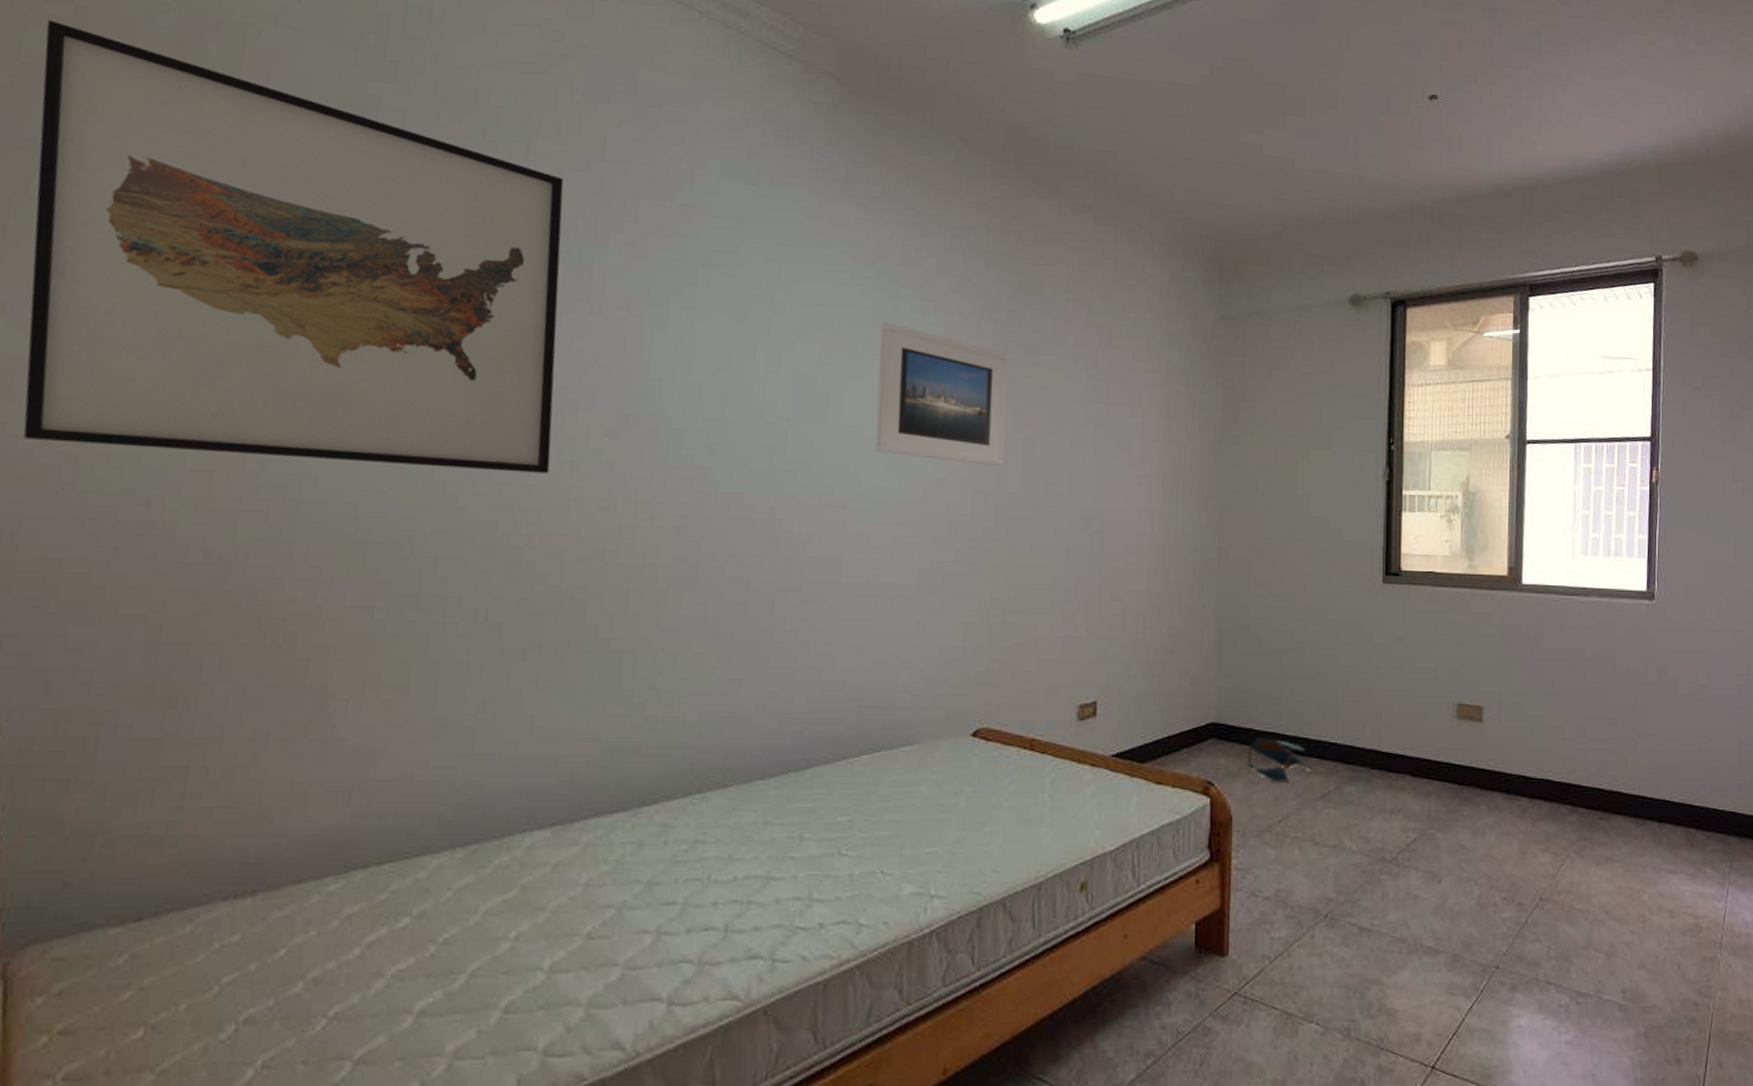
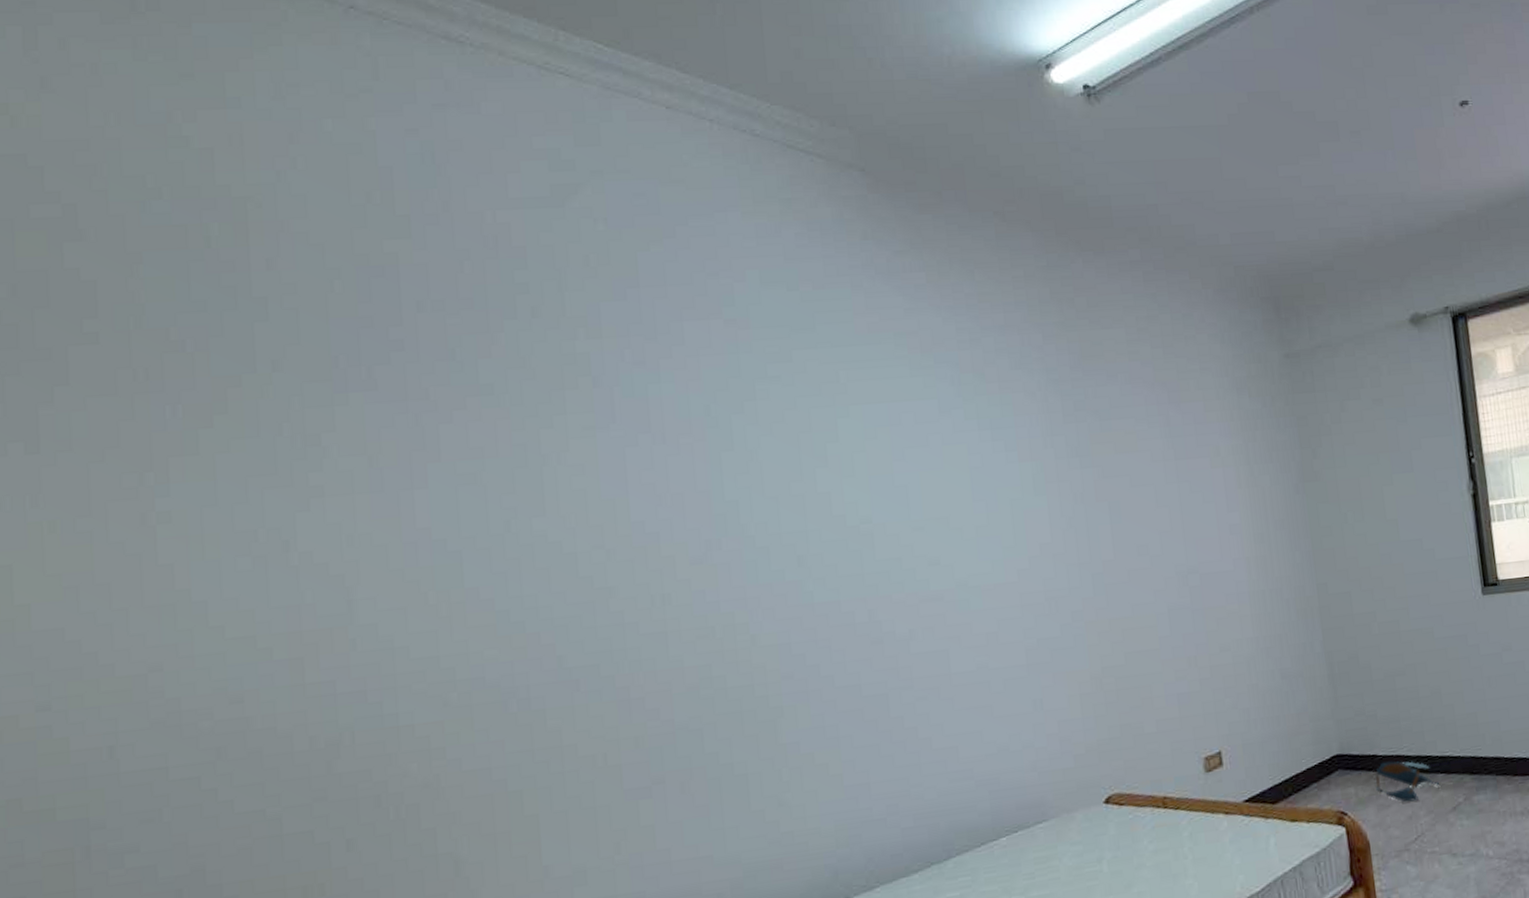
wall art: present [23,19,564,473] -> none [36,222,641,654]
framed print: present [875,322,1009,467] -> none [948,409,1093,541]

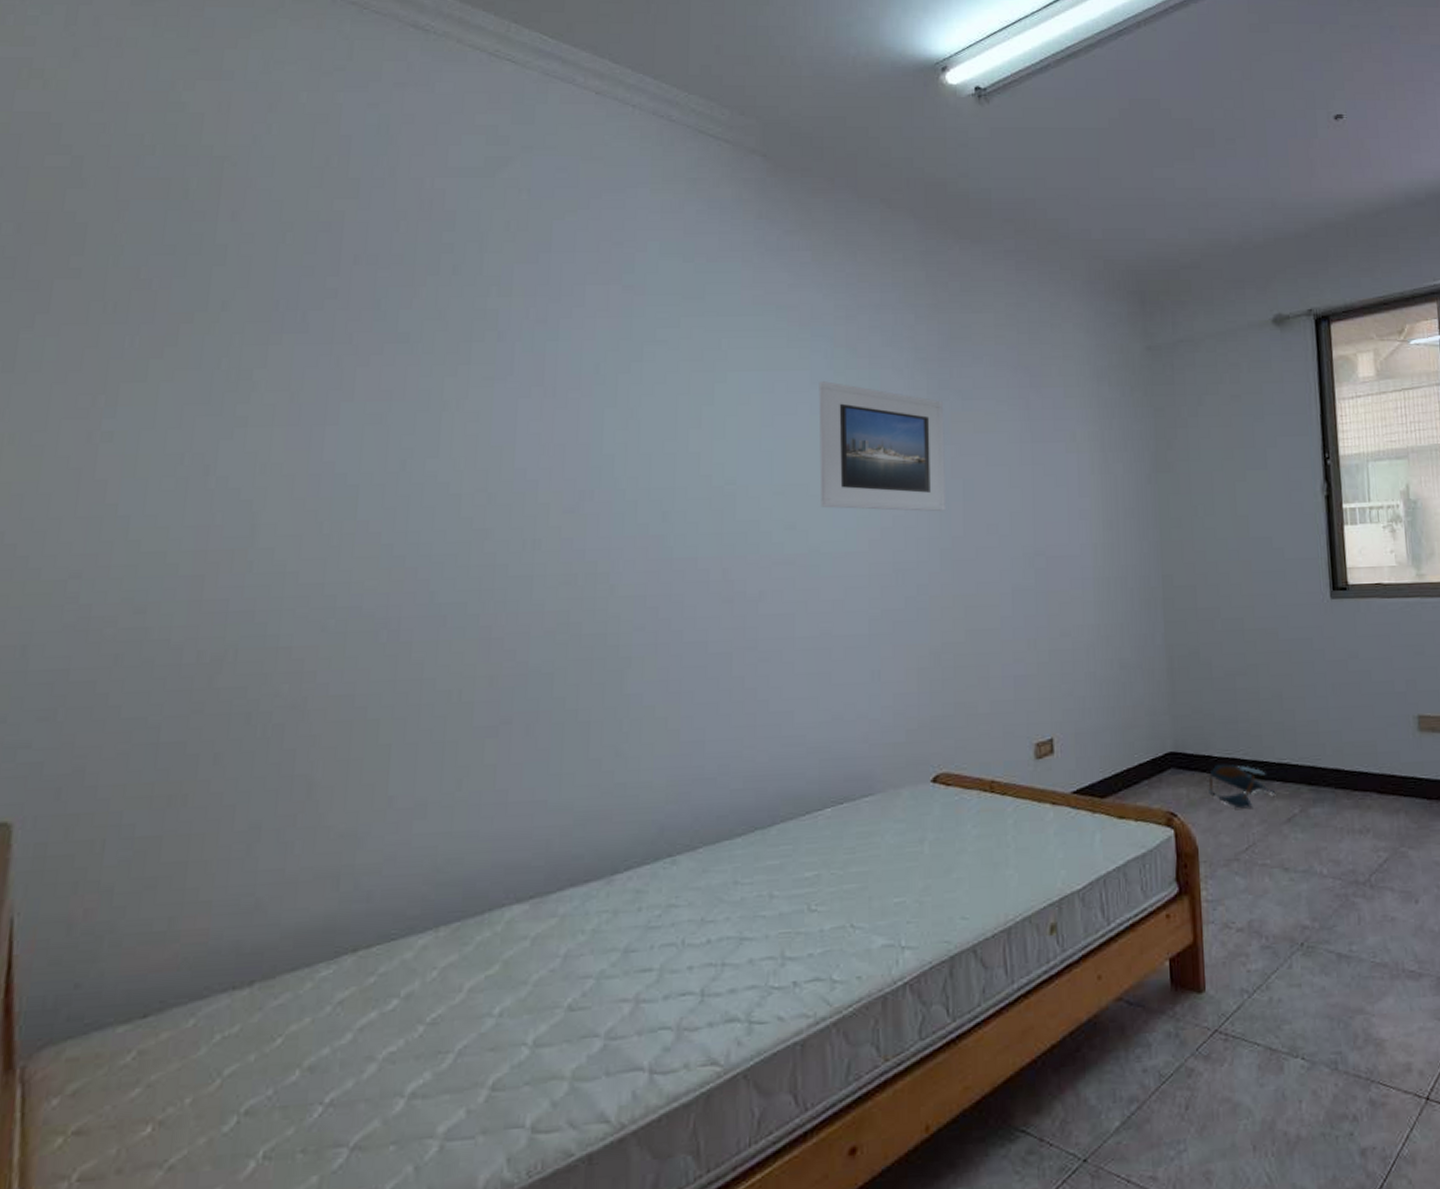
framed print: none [948,409,1093,541] -> present [818,381,945,512]

